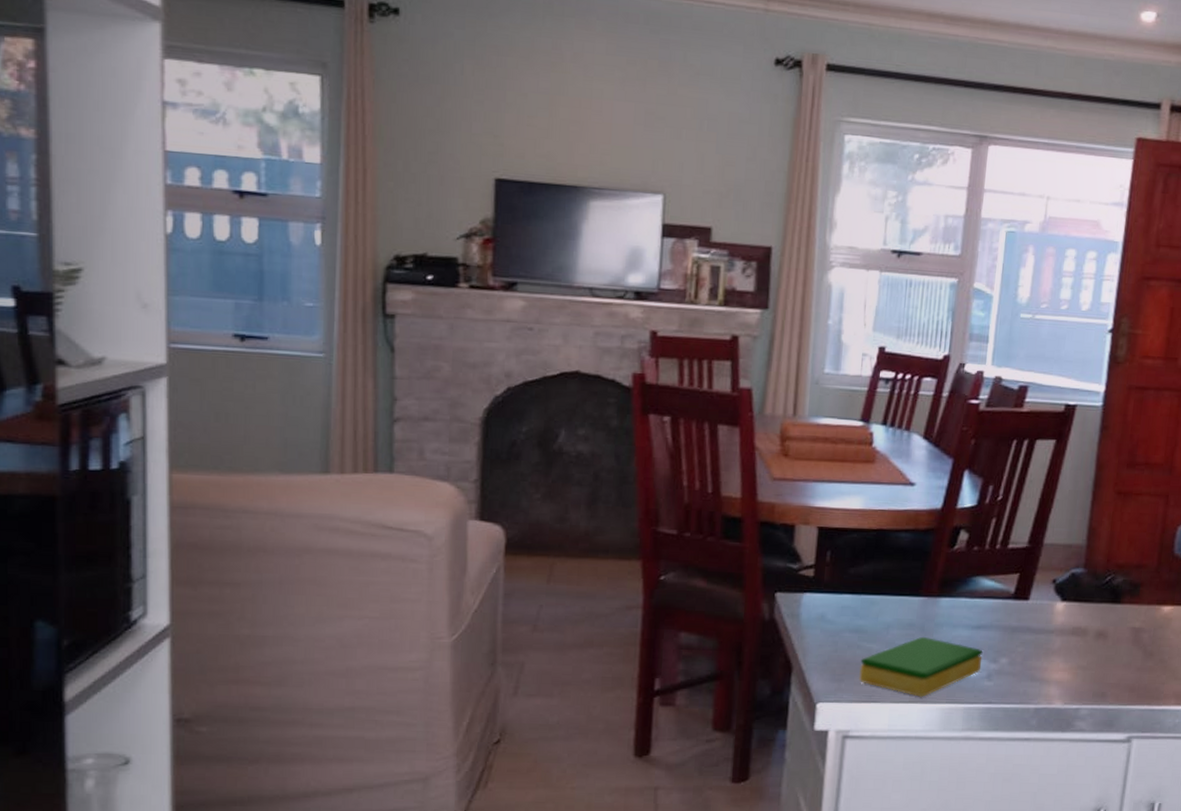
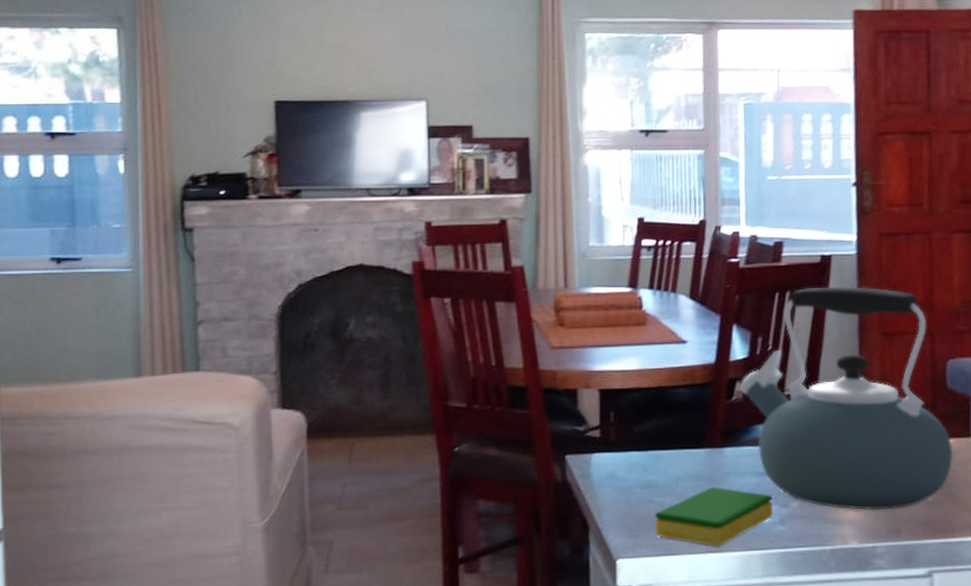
kettle: none [963,437,1171,673] -> present [740,286,952,510]

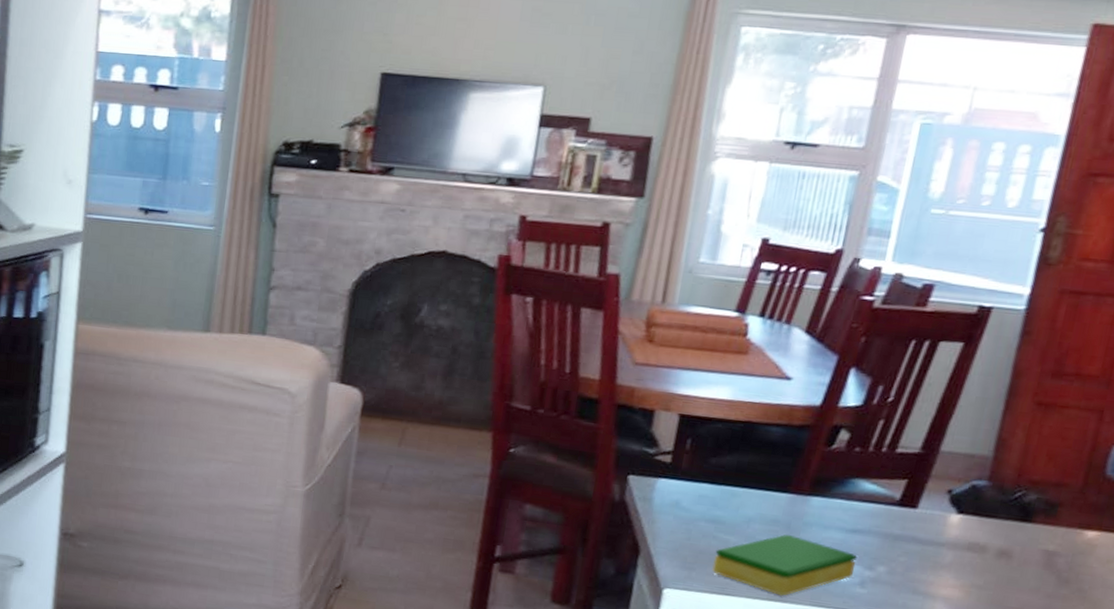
kettle: present [740,286,952,510] -> none [843,339,1099,596]

